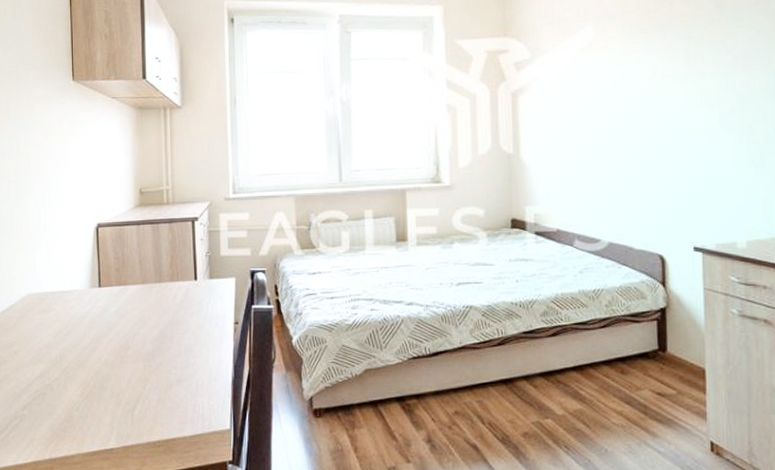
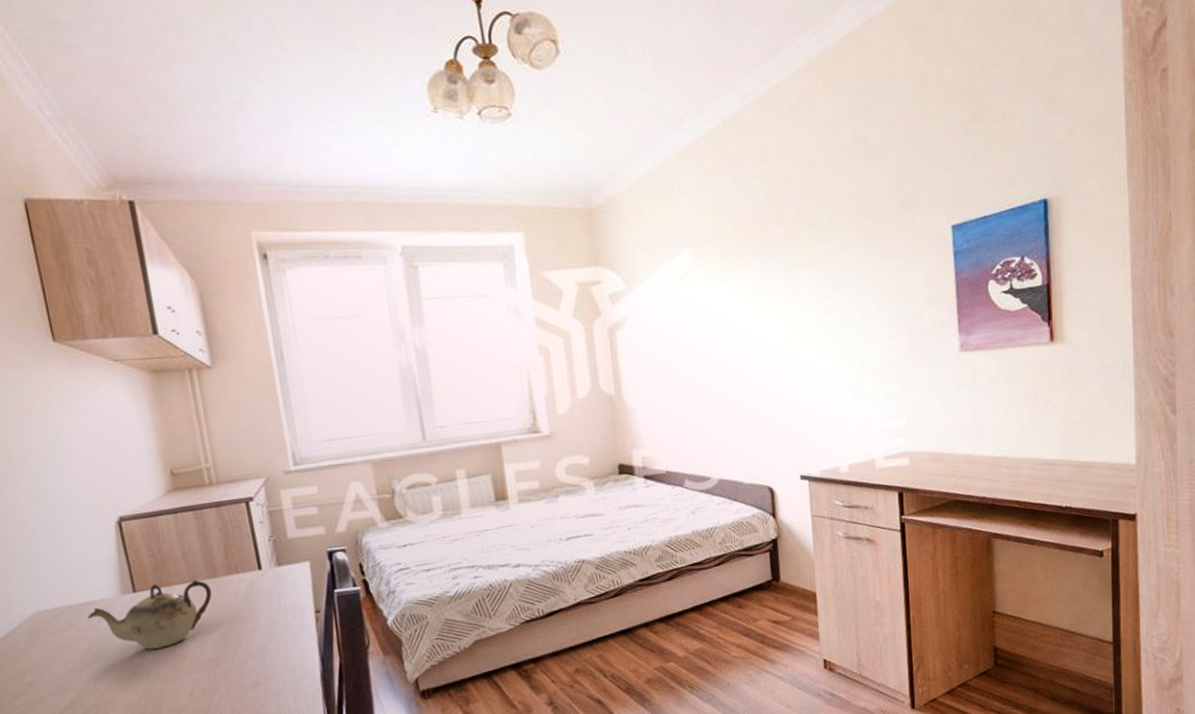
teapot: none [64,282,157,337] -> present [88,580,212,650]

